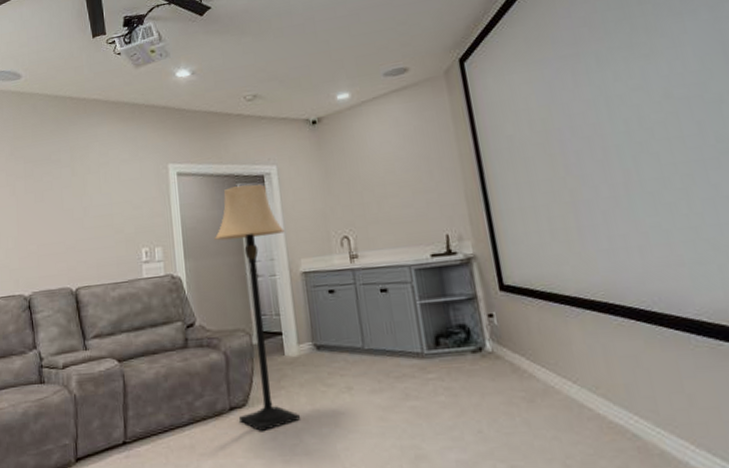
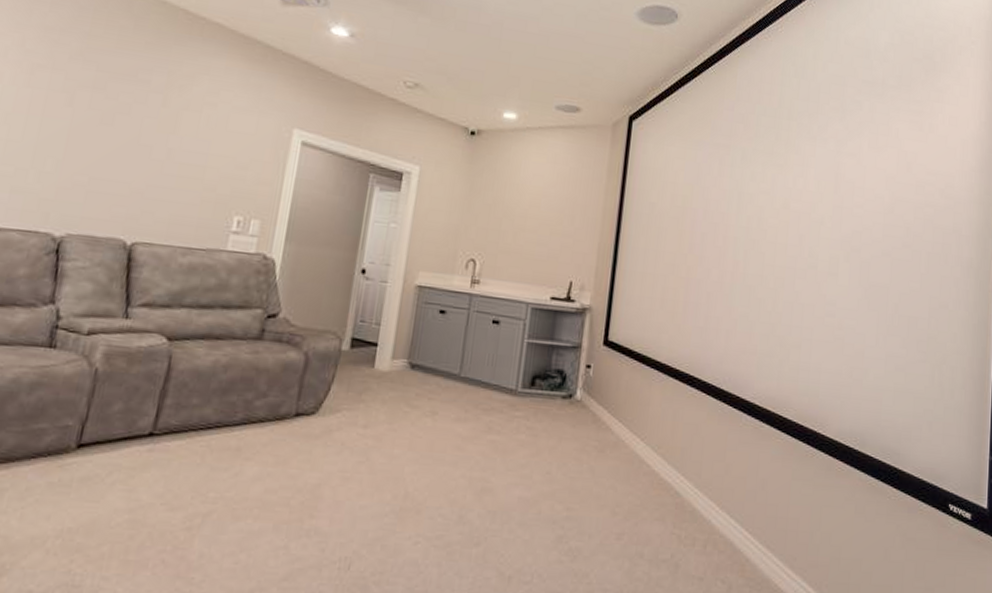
lamp: present [214,184,300,432] -> none [303,175,410,445]

